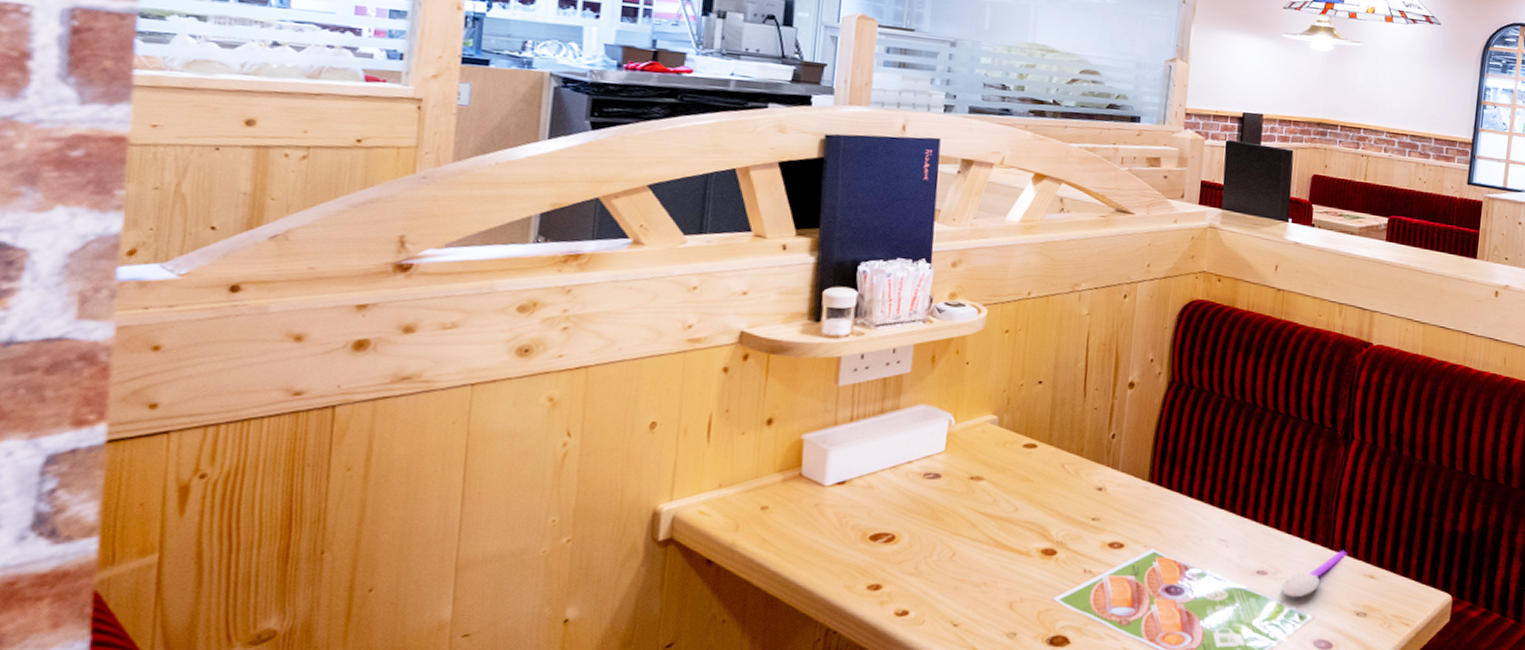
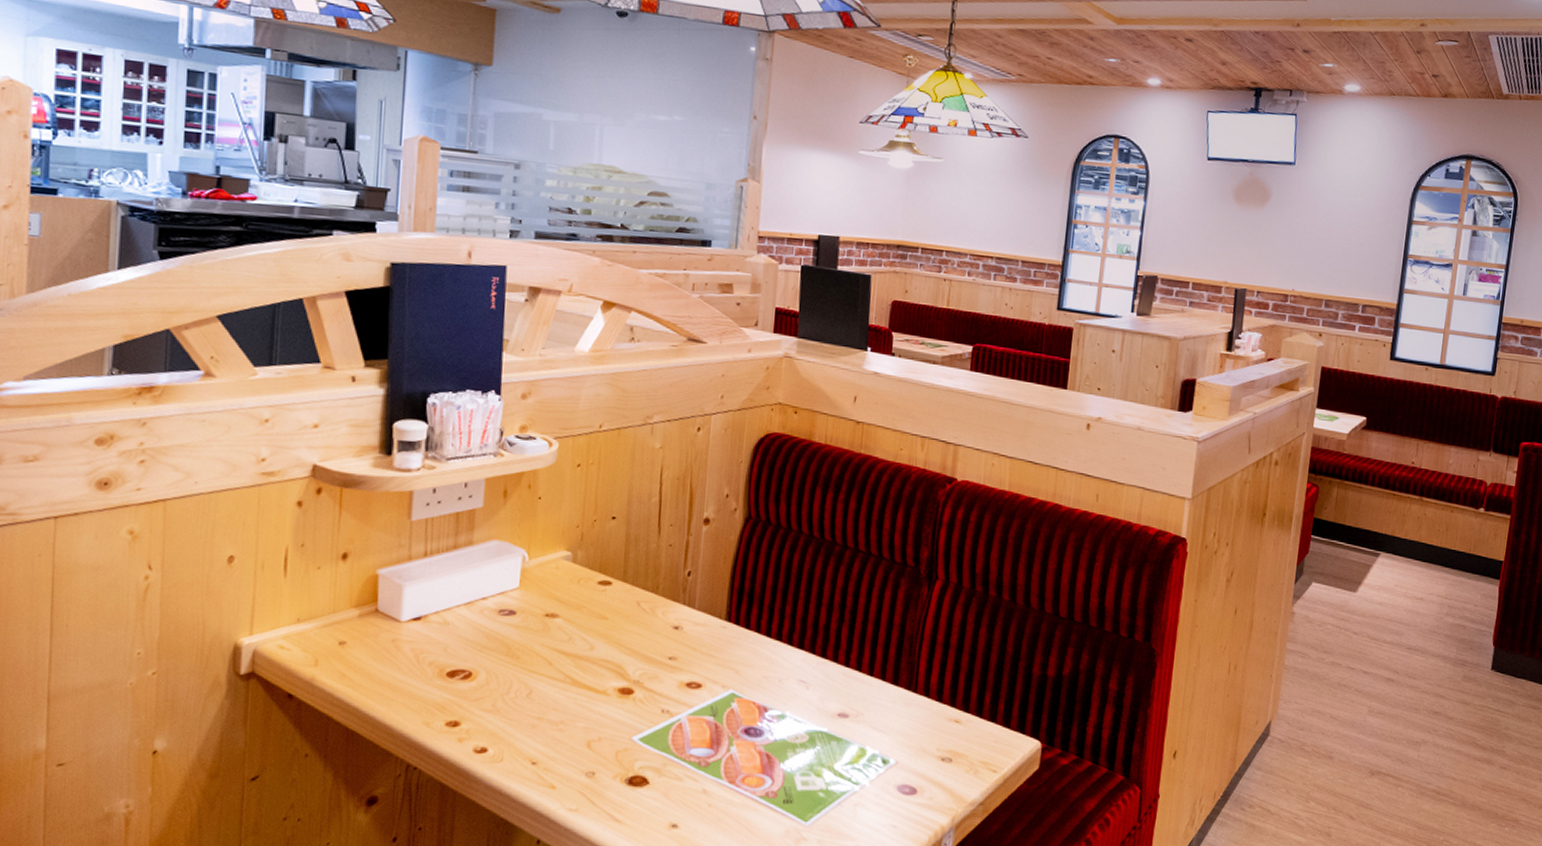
spoon: present [1282,551,1348,598] -> none [864,694,932,742]

